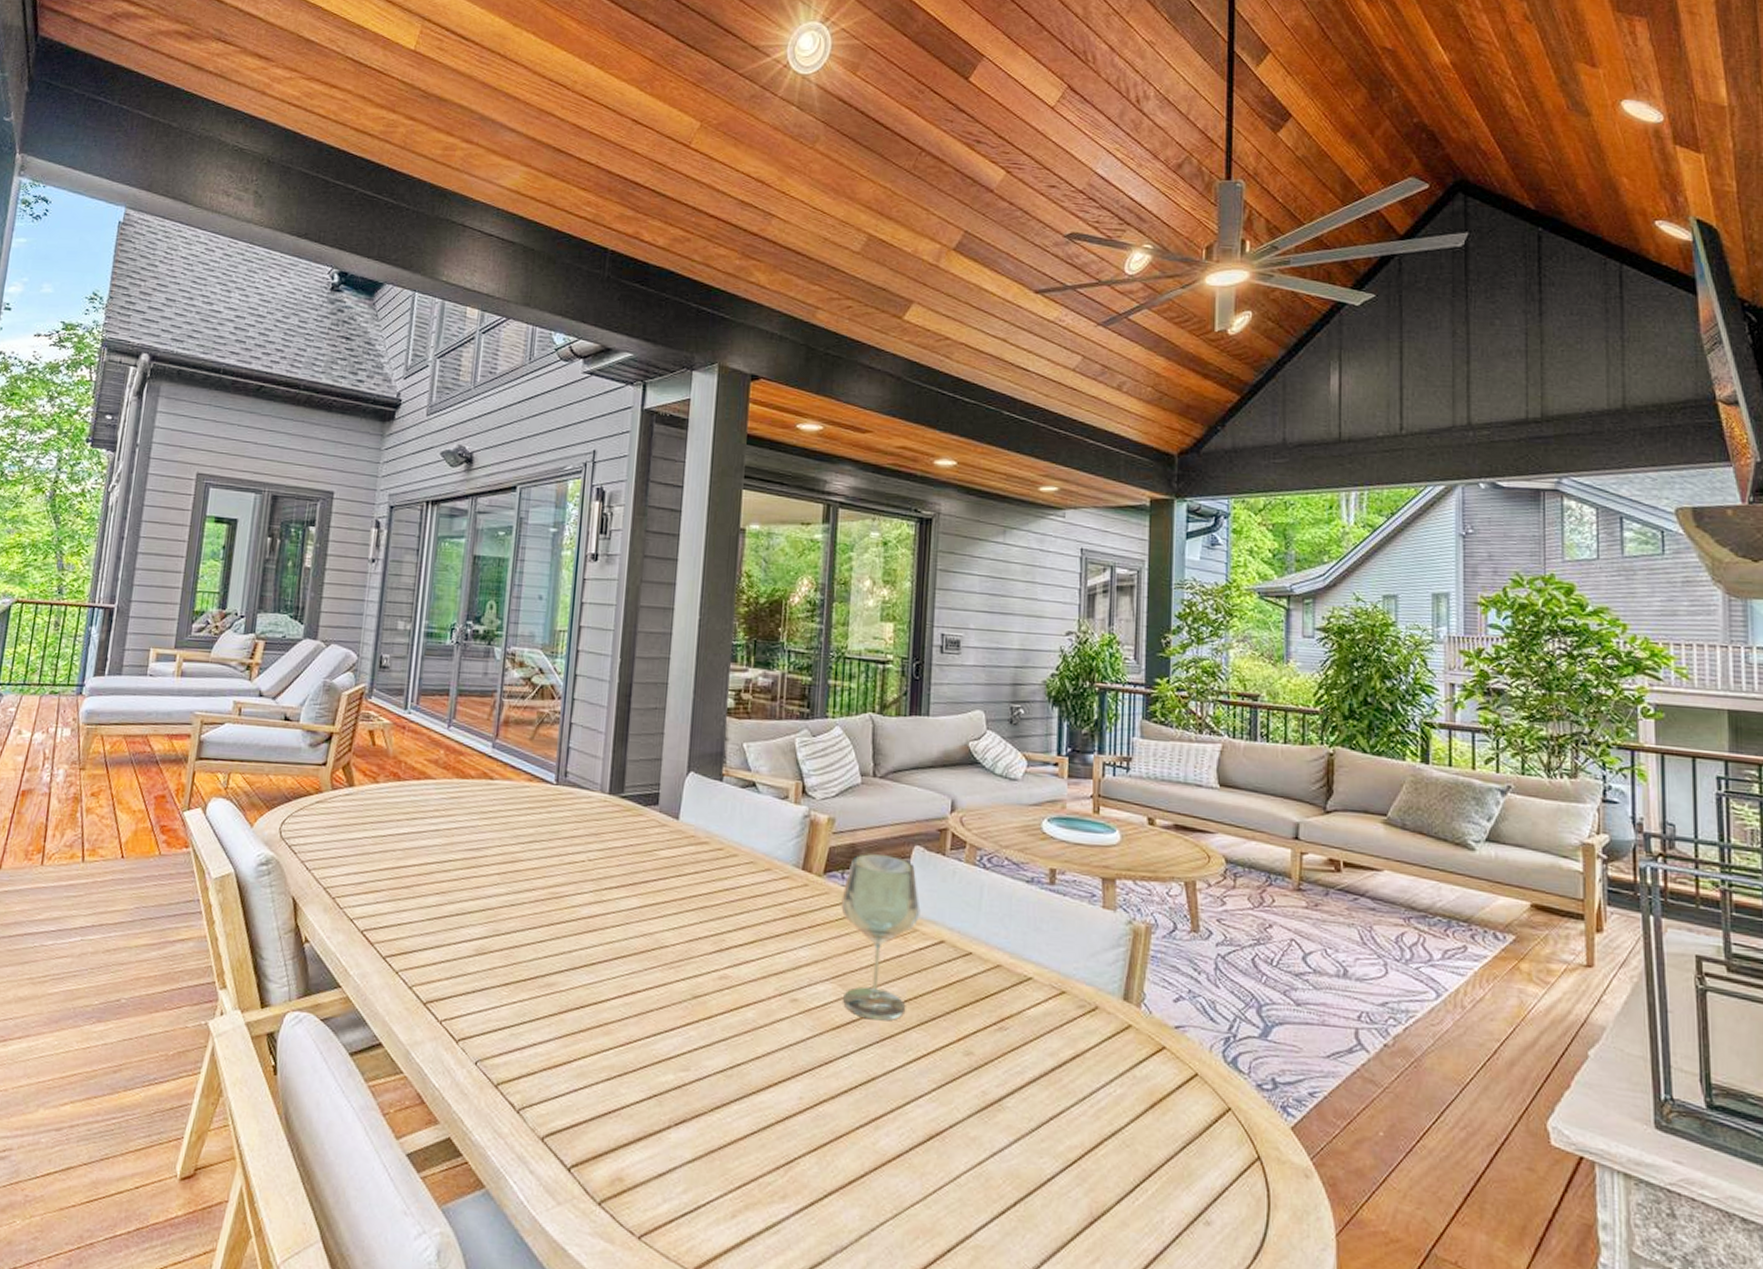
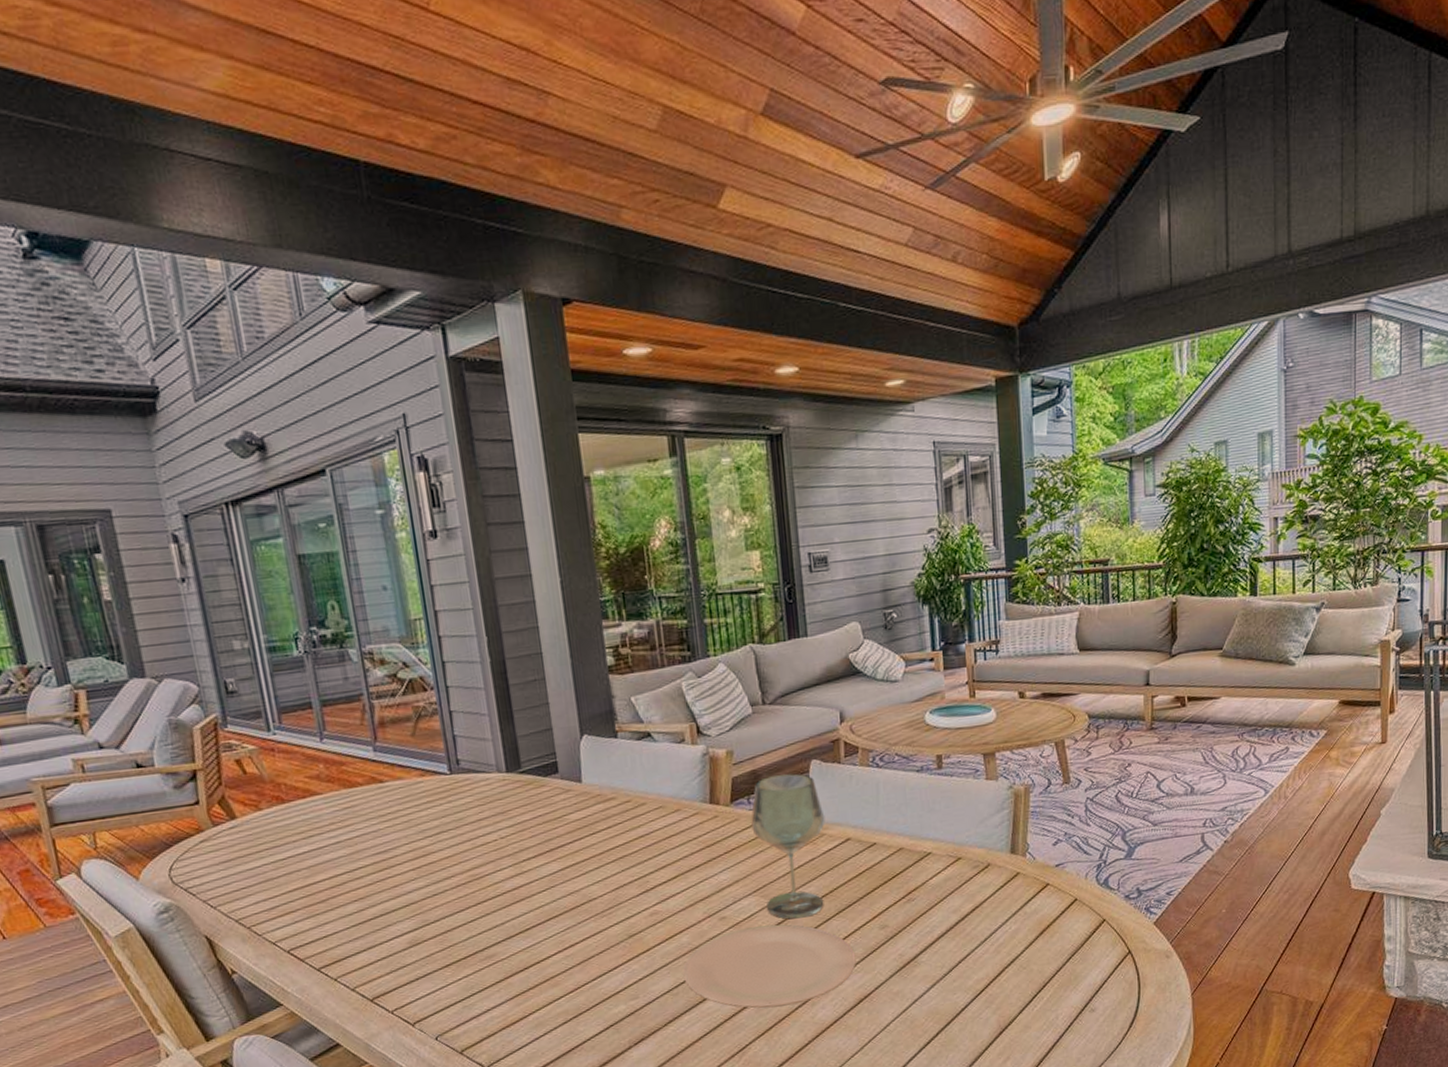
plate: none [741,1017,933,1123] -> present [682,924,856,1009]

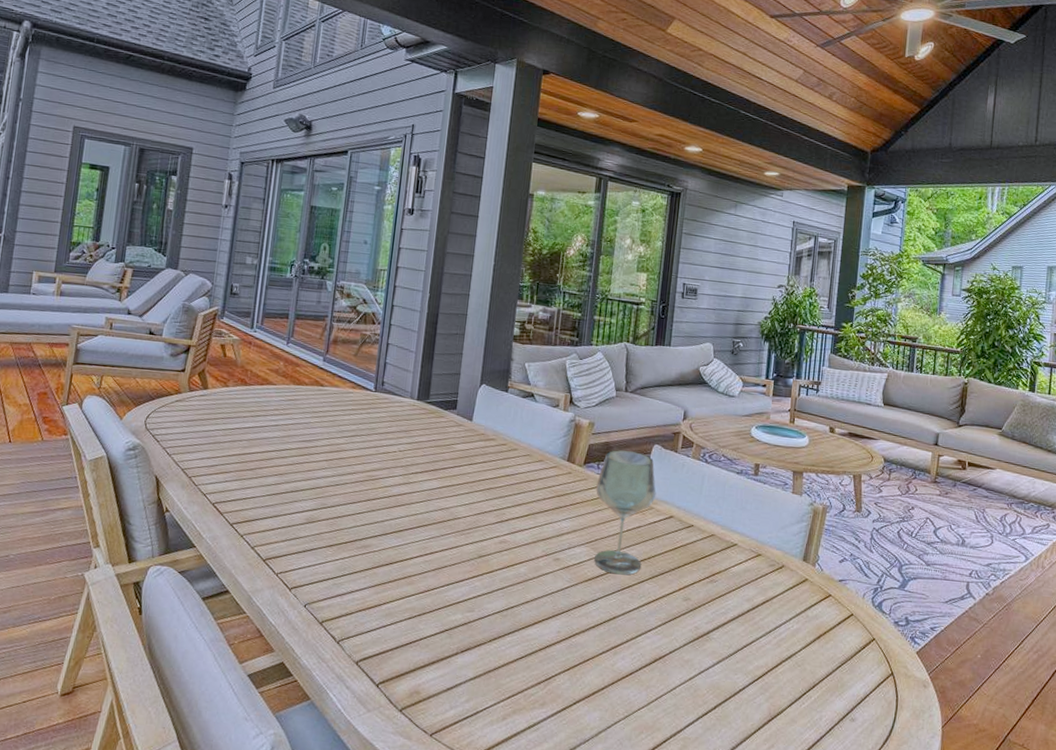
plate: present [682,924,856,1009] -> none [514,572,659,650]

